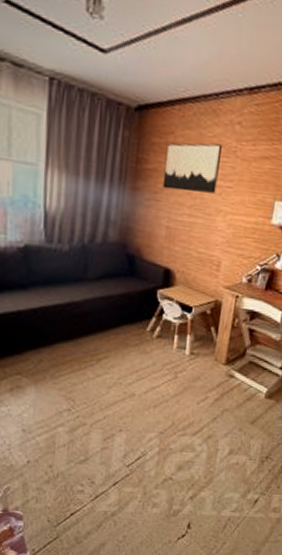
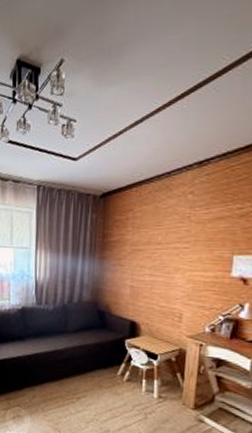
wall art: present [162,143,222,193] -> none [125,213,176,256]

